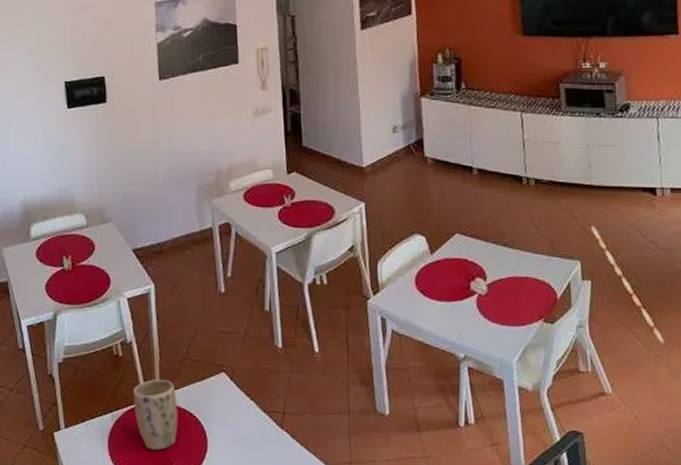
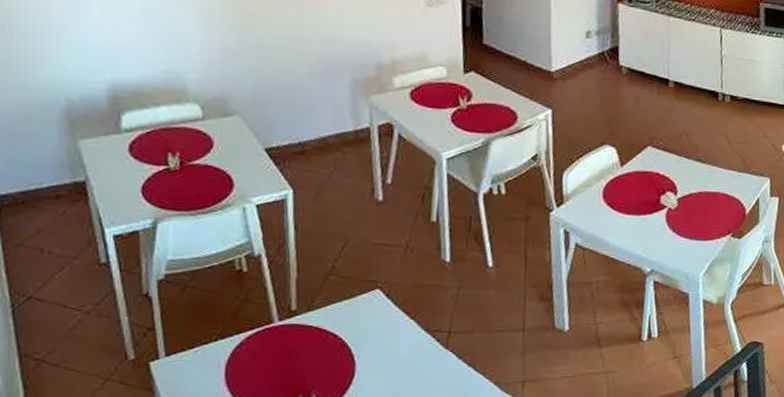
plant pot: present [133,379,178,451] -> none [260,298,319,378]

